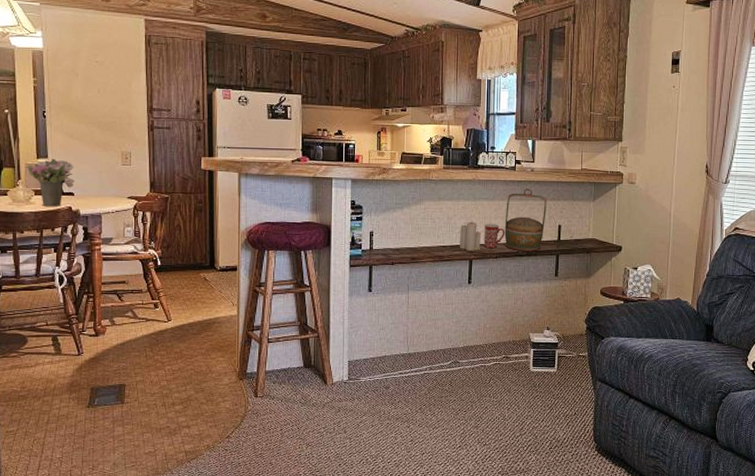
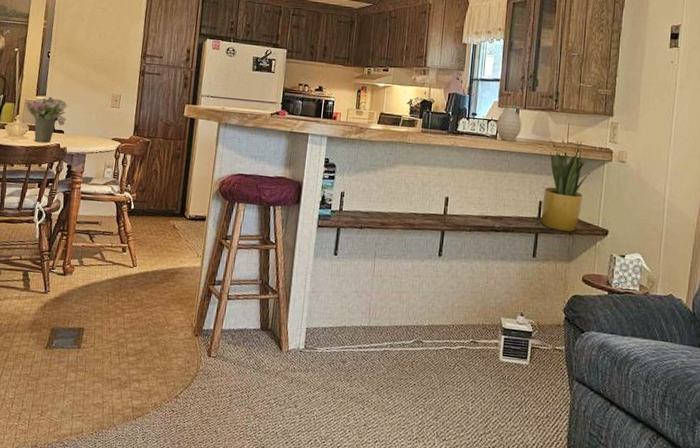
candle: present [459,221,481,252] -> none [431,189,455,222]
mug: present [484,224,505,249] -> none [458,193,482,221]
decorative basket: present [504,188,547,252] -> none [479,159,528,228]
vase: none [515,139,539,172] -> present [496,107,522,142]
planter: none [560,165,604,250] -> present [540,138,591,232]

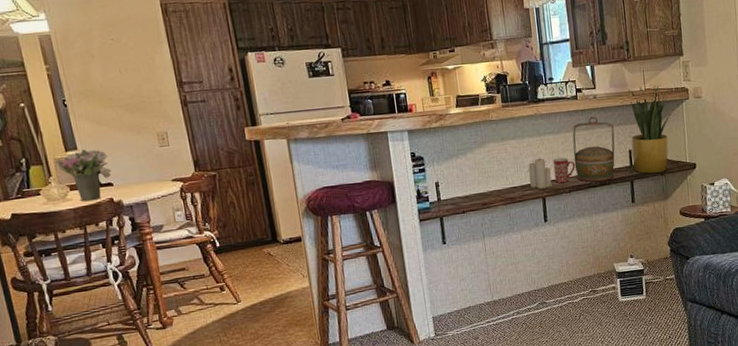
candle: none [431,189,455,222] -> present [528,158,553,189]
mug: none [458,193,482,221] -> present [552,157,576,184]
decorative basket: none [479,159,528,228] -> present [572,116,615,183]
vase: present [496,107,522,142] -> none [574,64,600,100]

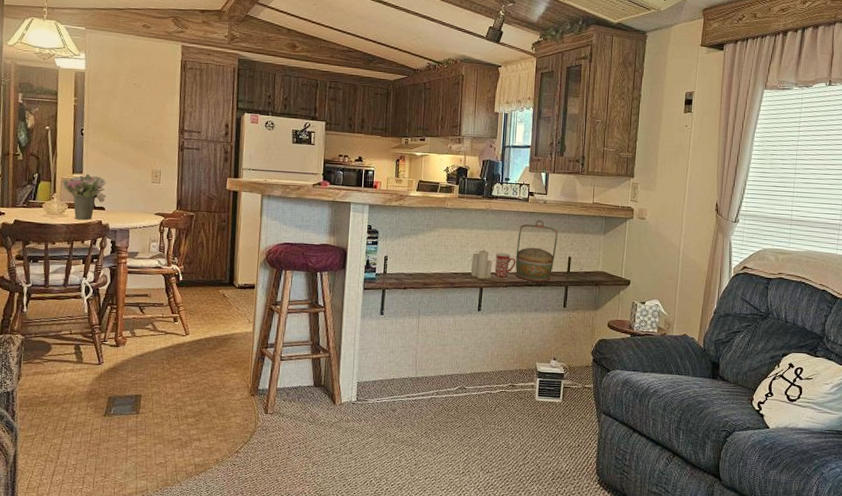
planter: present [628,85,671,174] -> none [570,199,614,283]

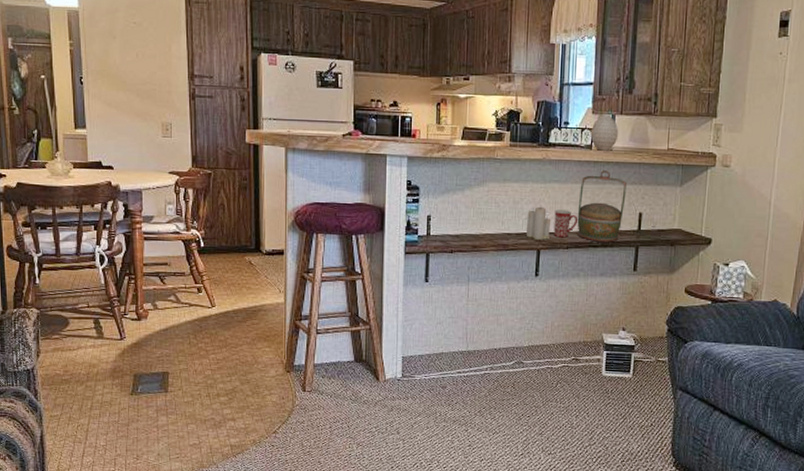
flower bouquet: present [63,174,106,220] -> none [65,128,114,181]
vase: none [528,171,552,204] -> present [591,113,619,151]

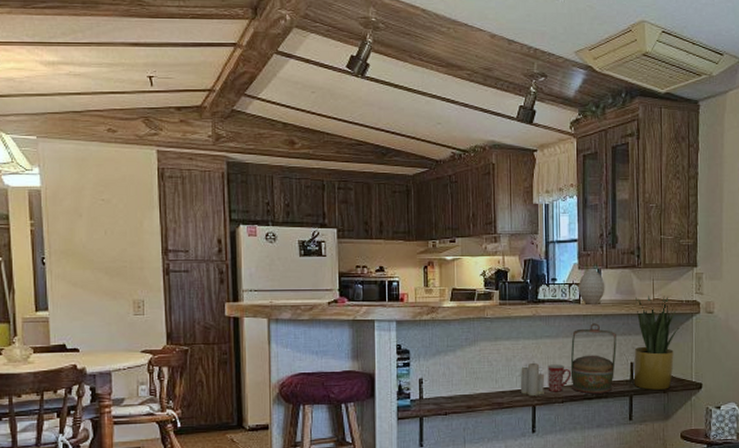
planter: none [640,144,693,243] -> present [633,295,680,390]

